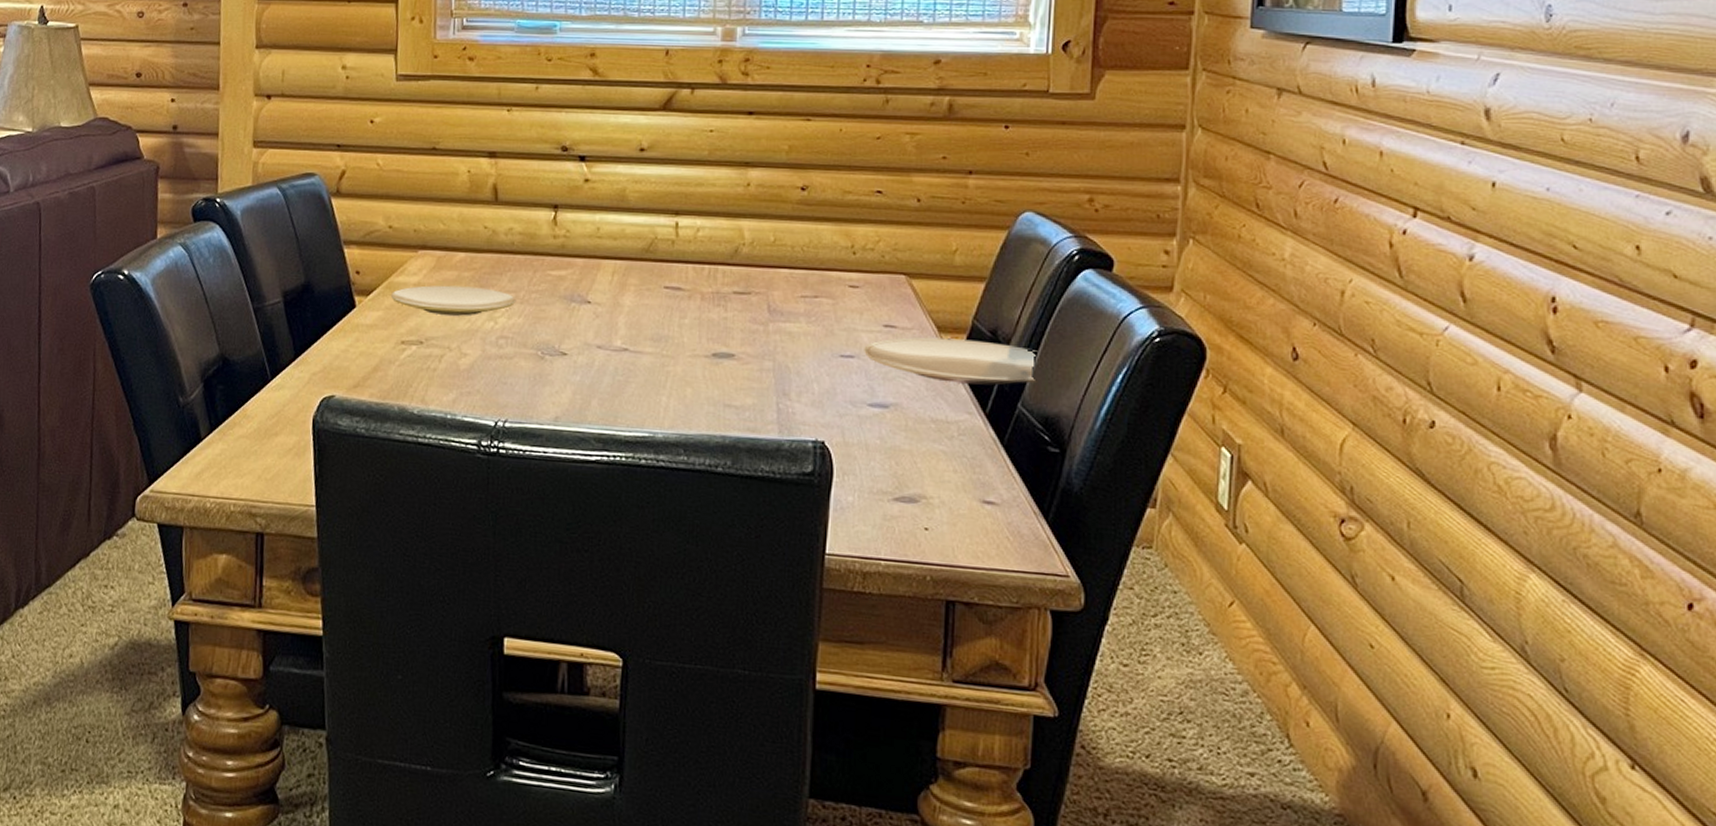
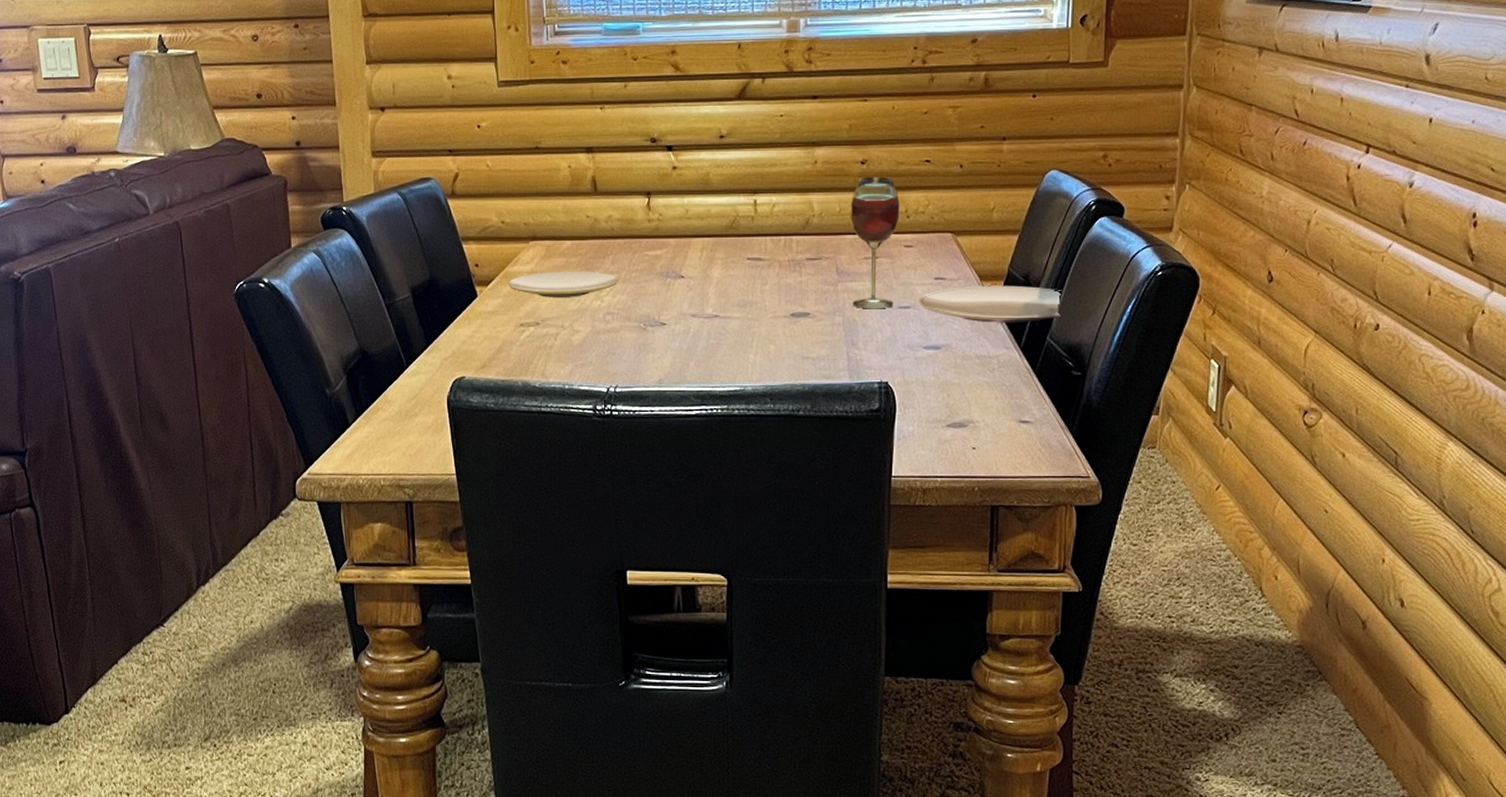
wineglass: none [785,204,845,356] -> present [850,176,900,309]

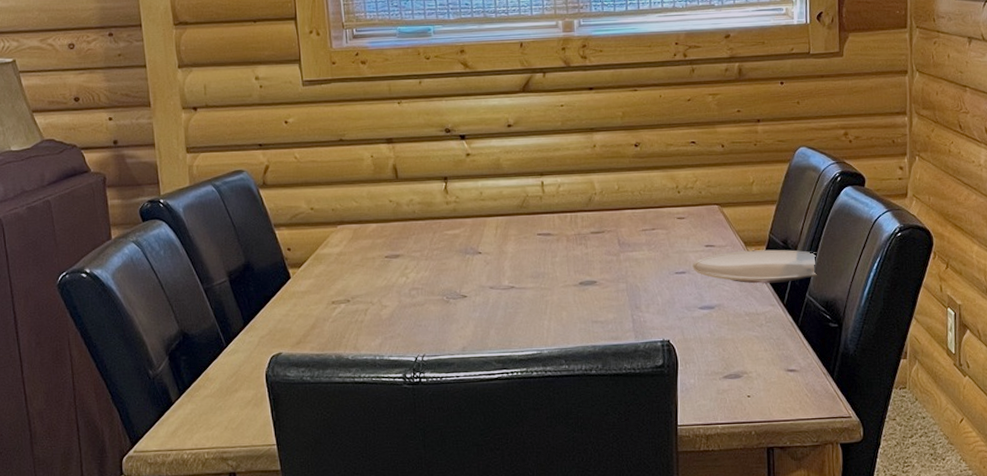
plate: present [508,271,619,298] -> none [319,250,422,276]
wineglass: present [850,176,900,309] -> none [627,157,672,276]

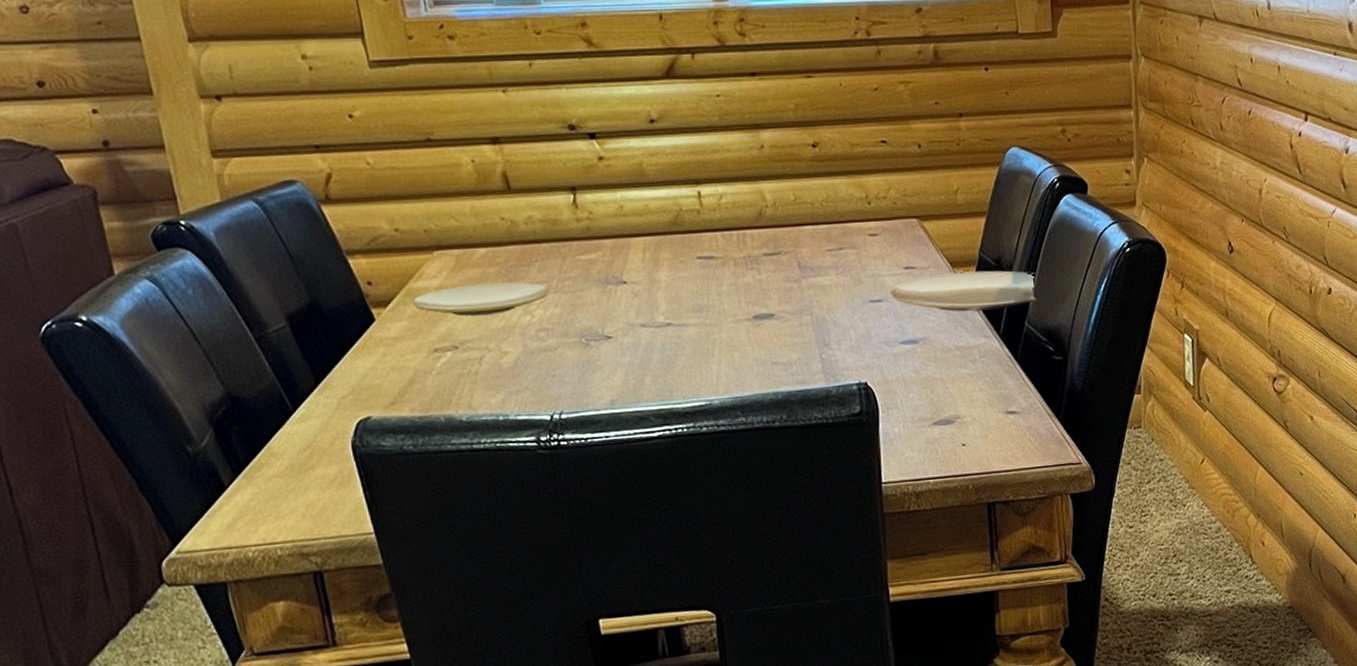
plate: none [319,250,422,276] -> present [412,282,550,316]

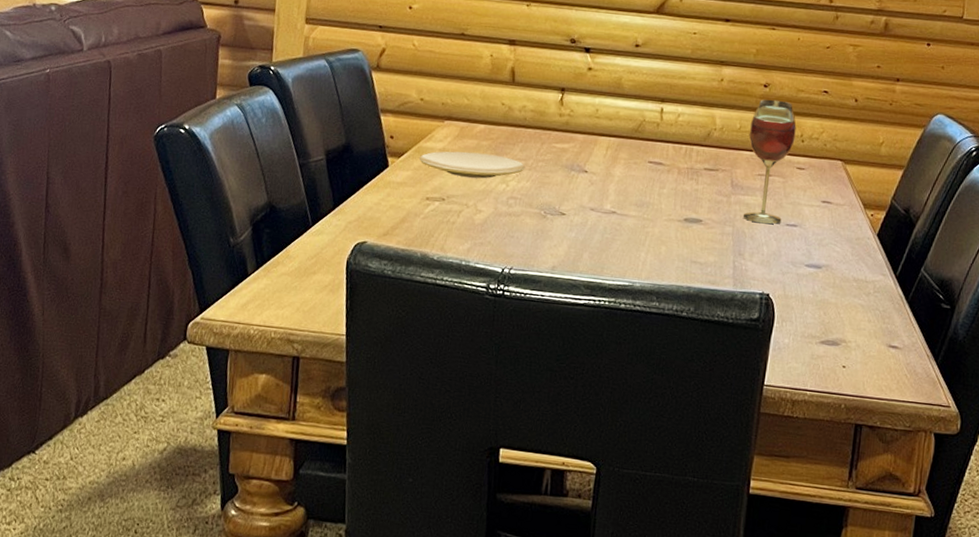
wineglass: none [805,160,864,306] -> present [742,99,797,224]
plate: present [890,270,1040,312] -> none [805,212,939,254]

